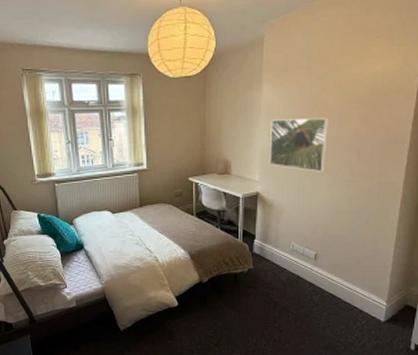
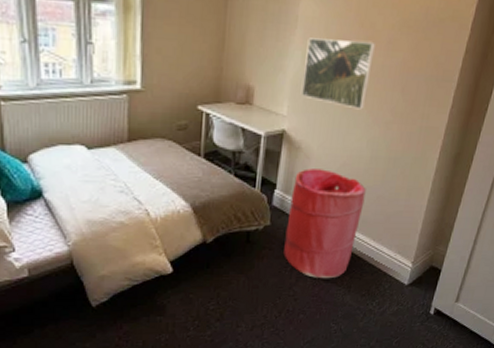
laundry hamper: none [266,222,334,314] -> present [283,168,366,279]

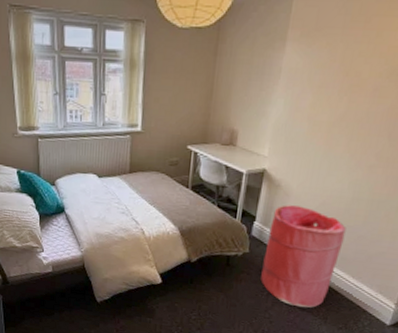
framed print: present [302,38,375,110] -> none [283,87,360,153]

